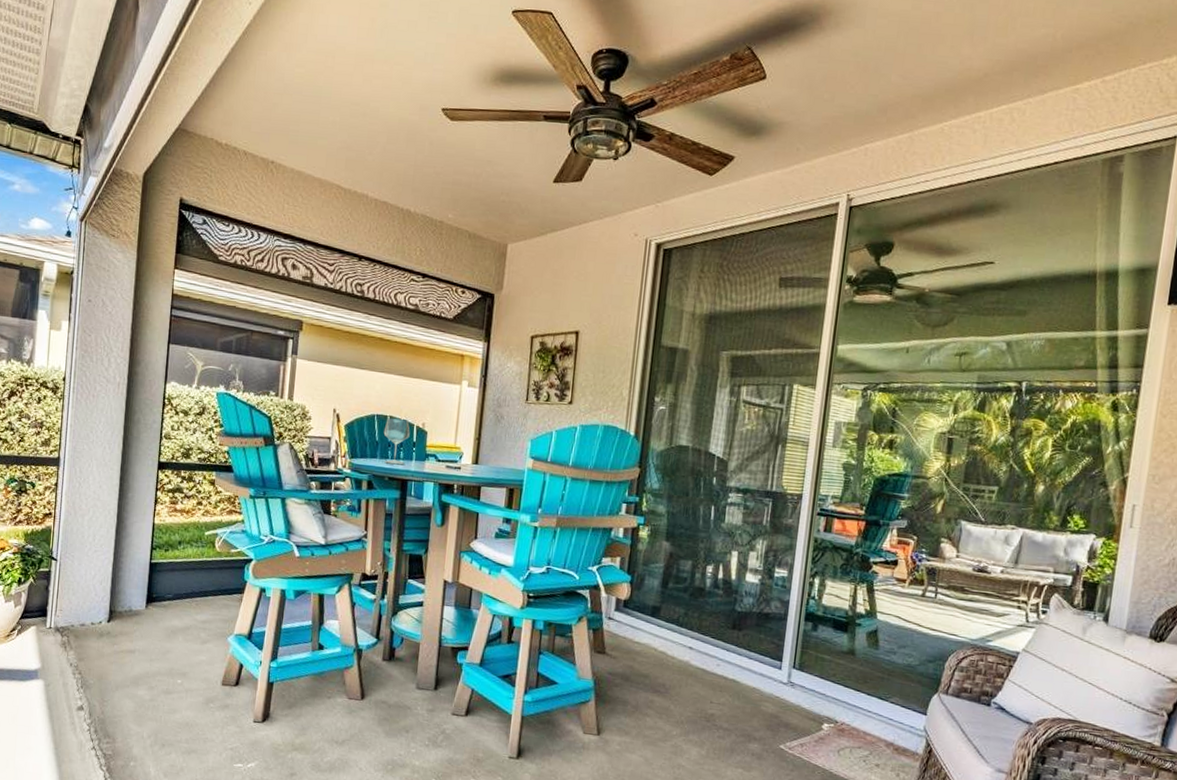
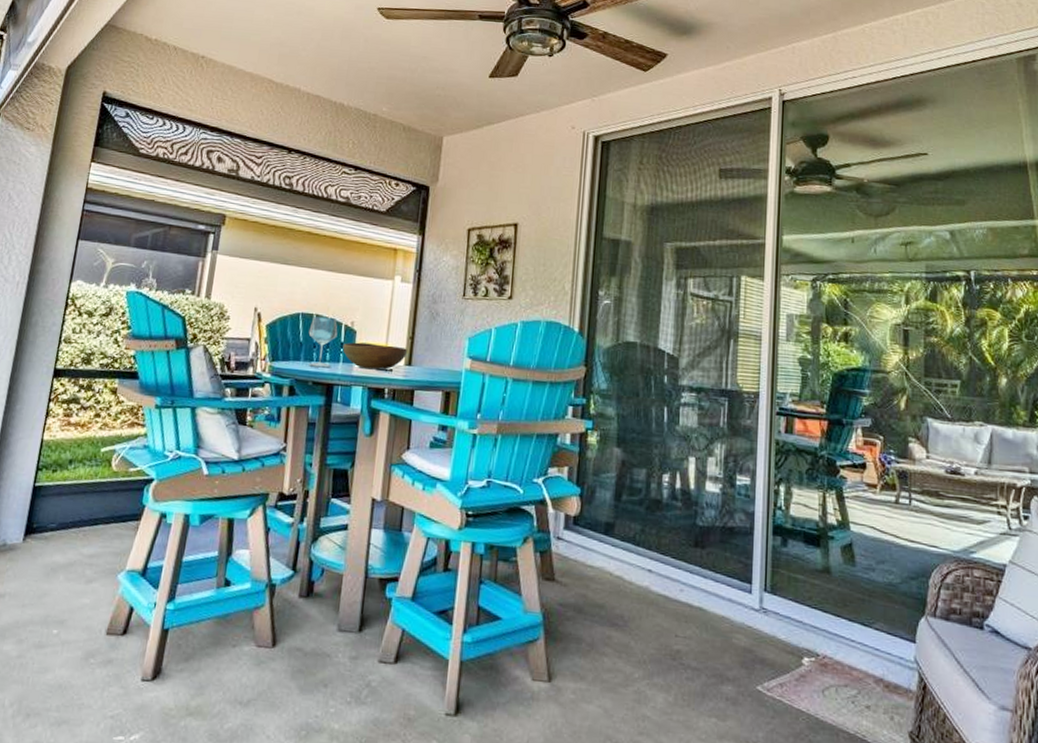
bowl: none [415,442,475,468] -> present [342,342,408,370]

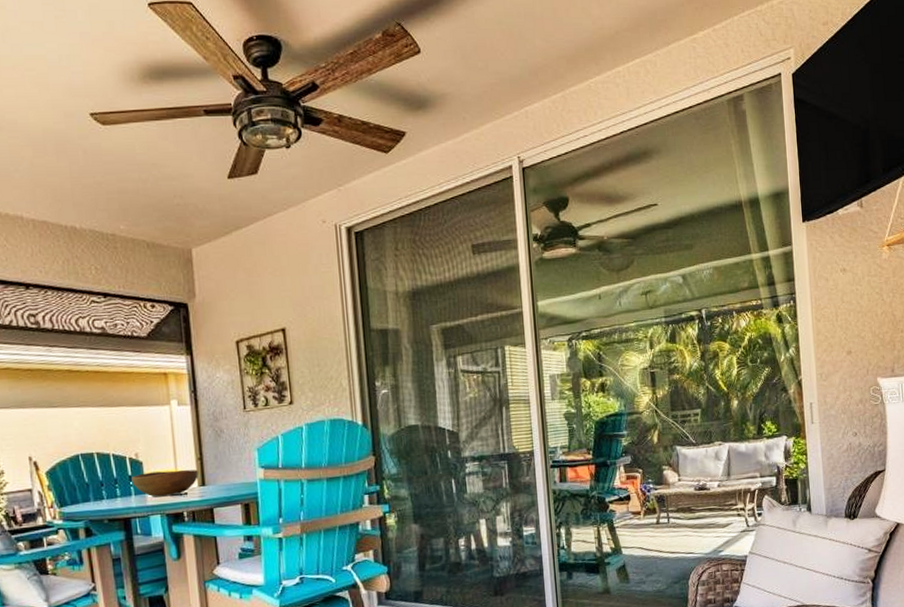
wine glass: present [308,316,338,368] -> none [92,453,124,505]

